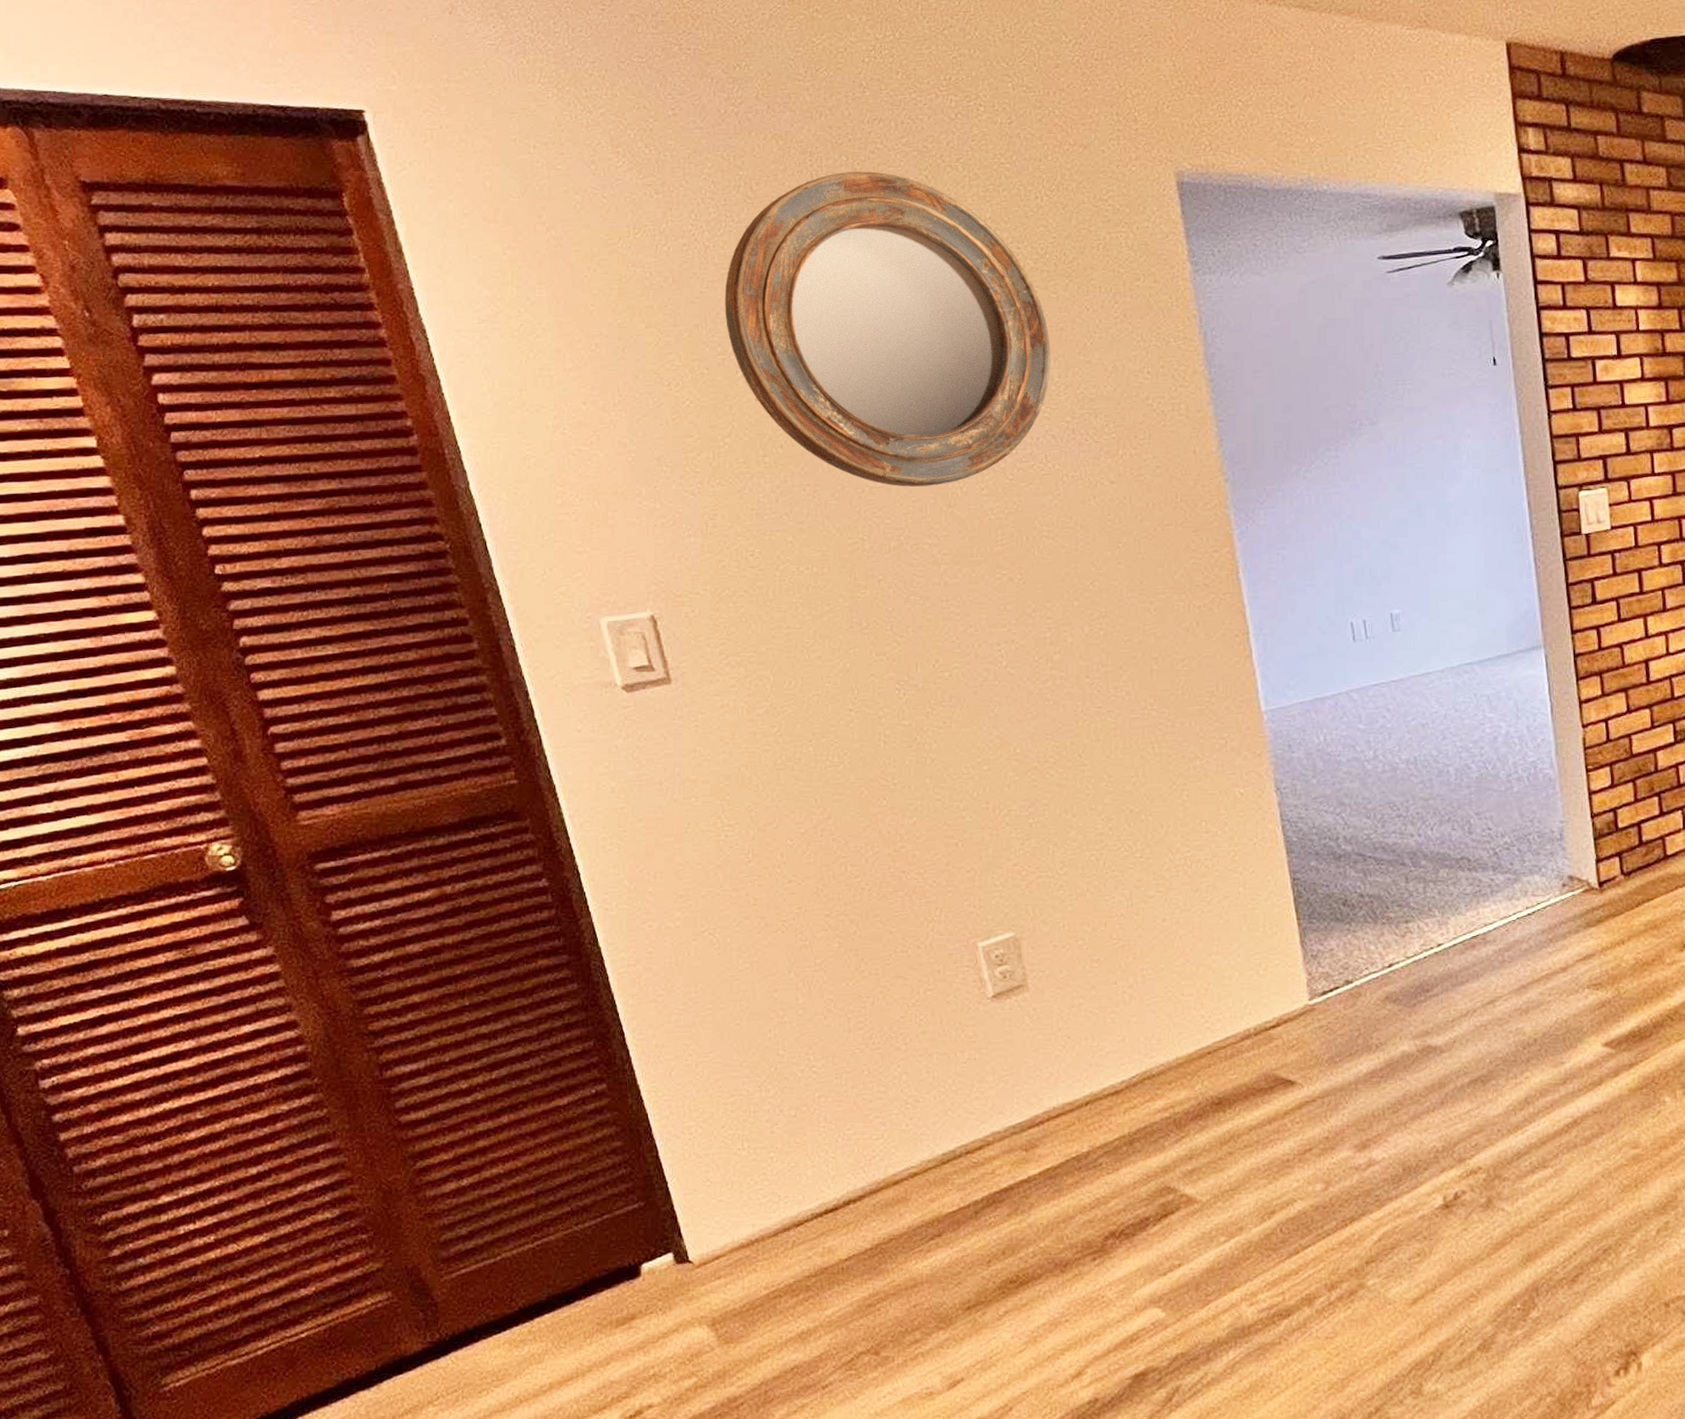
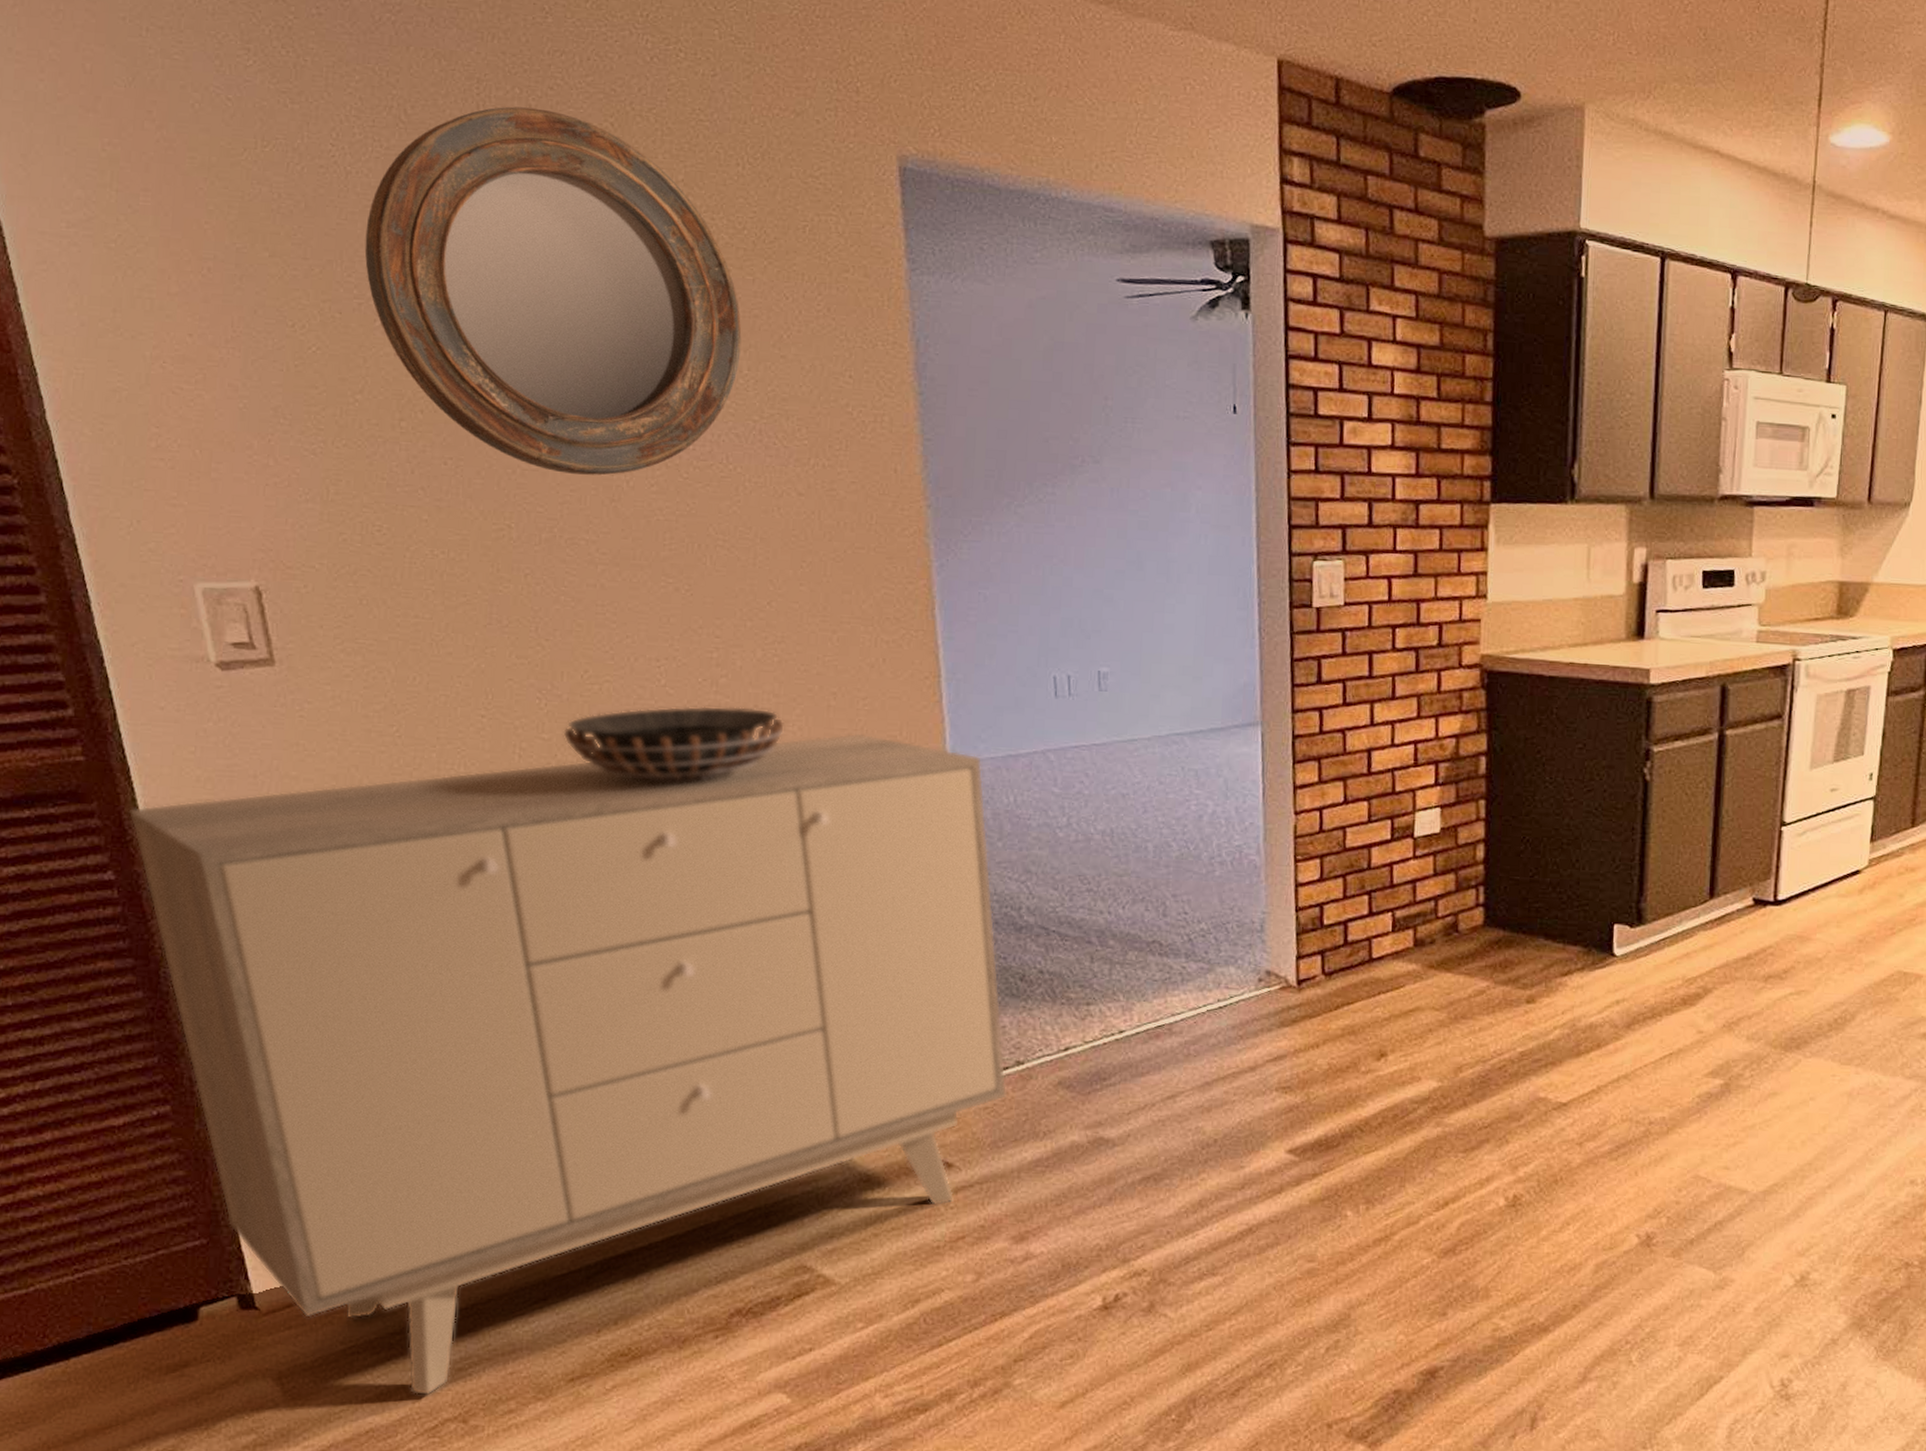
sideboard: none [556,692,1340,1332] -> present [128,733,1008,1396]
decorative bowl: none [921,678,1115,754] -> present [563,705,786,783]

